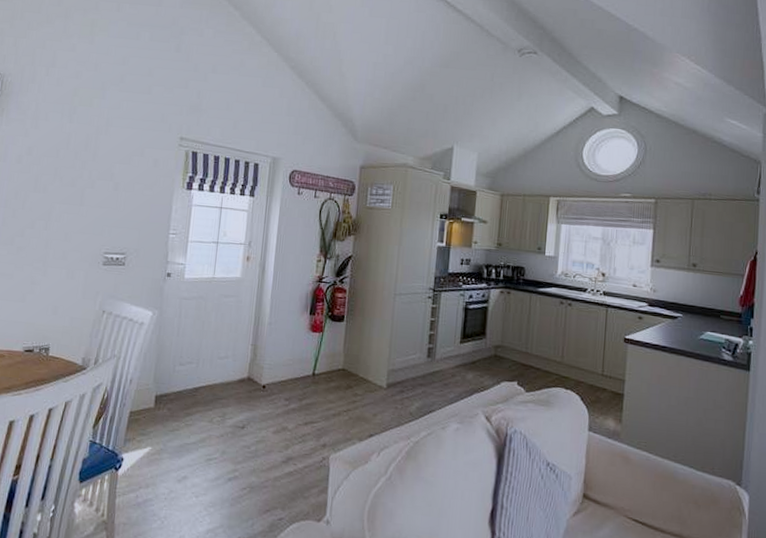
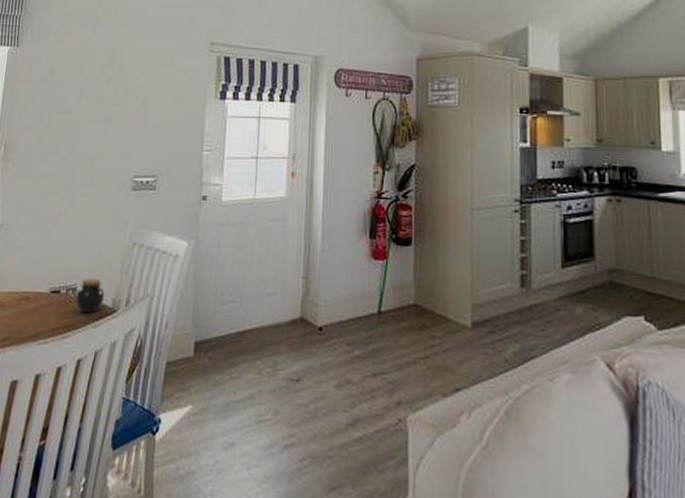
jar: none [48,340,76,370] -> present [75,278,105,313]

